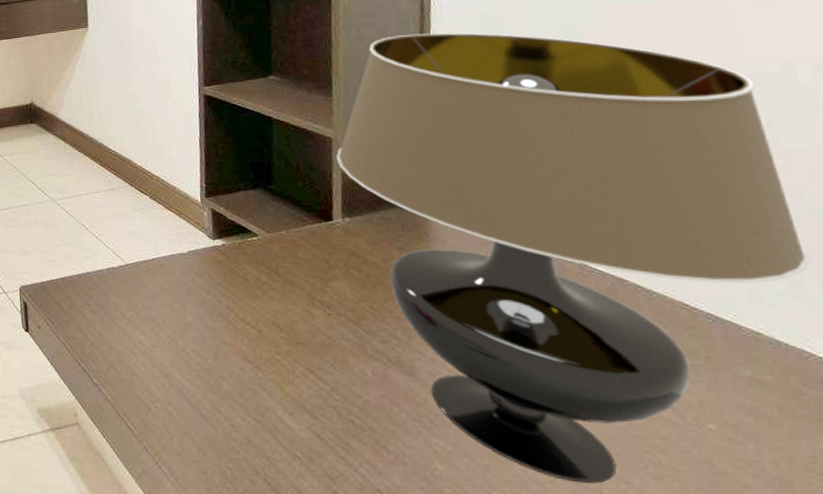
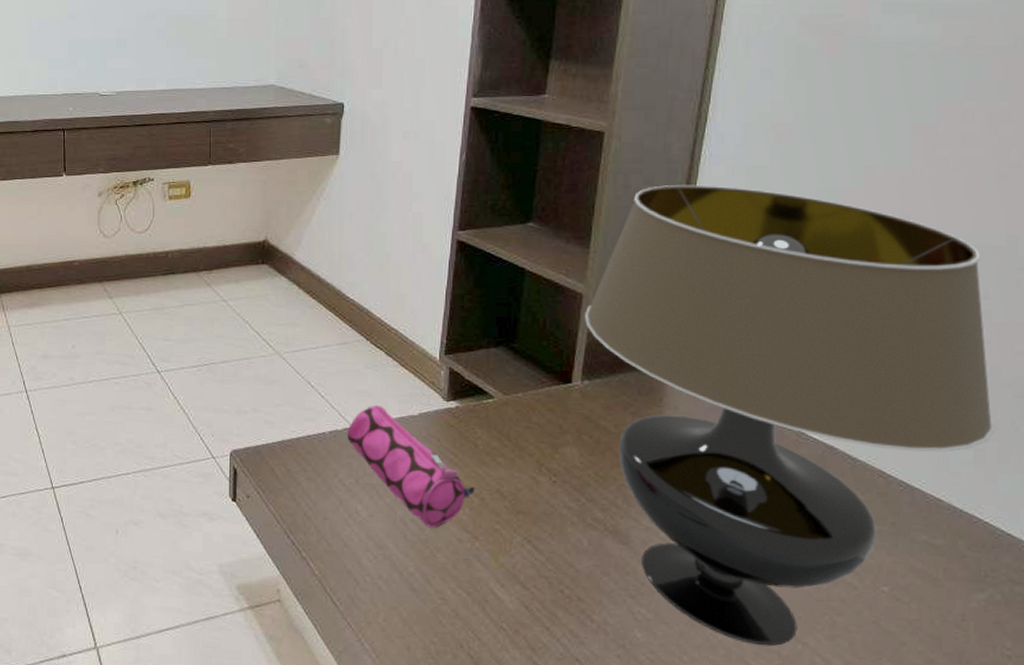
pencil case: none [123,244,251,358] -> present [347,405,475,528]

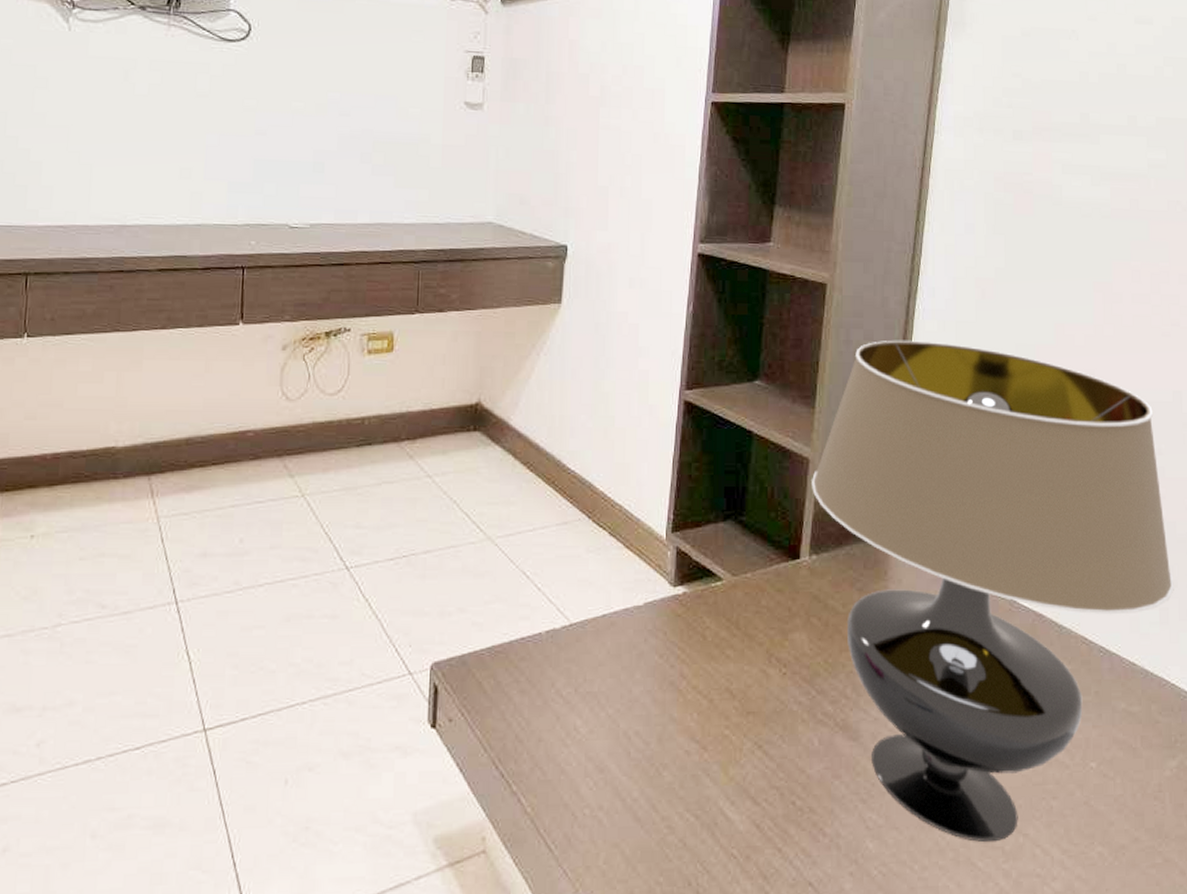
pencil case: present [347,405,475,528] -> none [566,595,704,740]

